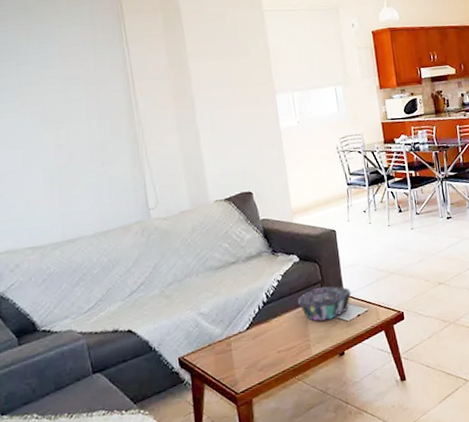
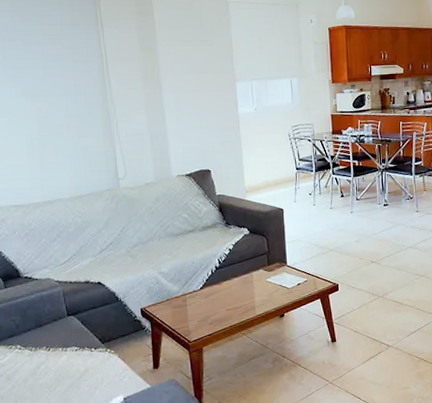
decorative bowl: present [298,286,352,322] -> none [246,257,294,287]

